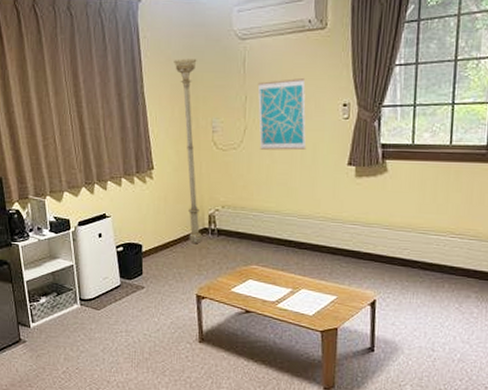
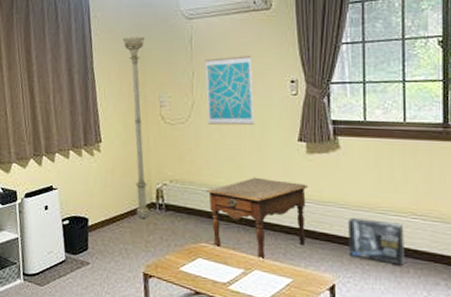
side table: none [257,201,356,281] -> present [206,177,309,262]
box: none [390,238,443,281] -> present [347,218,404,266]

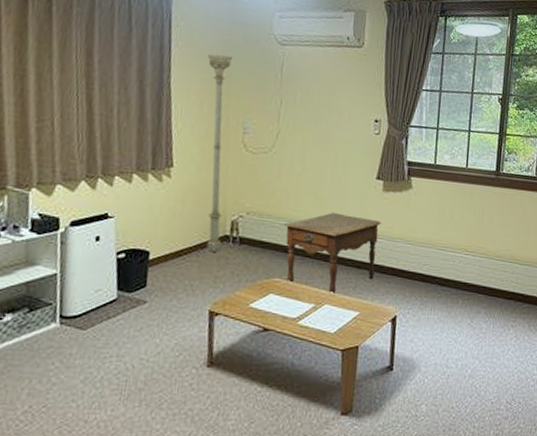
wall art: present [204,56,255,126] -> none [292,89,341,160]
box: present [347,218,404,266] -> none [411,254,458,297]

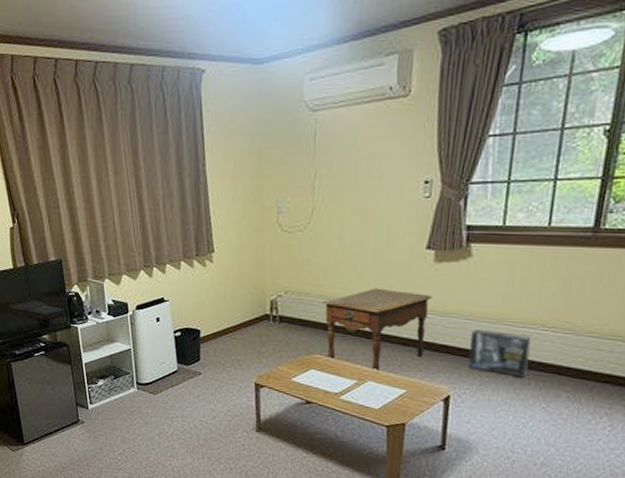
floor lamp: present [206,54,233,253] -> none [238,133,263,331]
box: none [411,254,458,297] -> present [468,330,532,378]

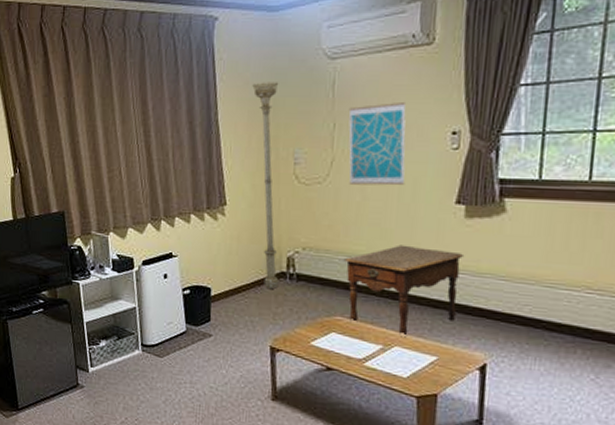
floor lamp: none [238,133,263,331] -> present [252,82,279,290]
wall art: none [328,153,383,233] -> present [348,103,406,186]
box: present [468,330,532,378] -> none [505,292,576,345]

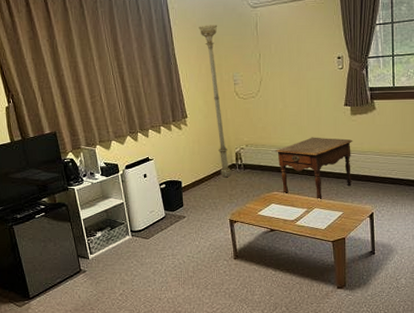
wall art: present [348,103,406,186] -> none [268,38,311,97]

